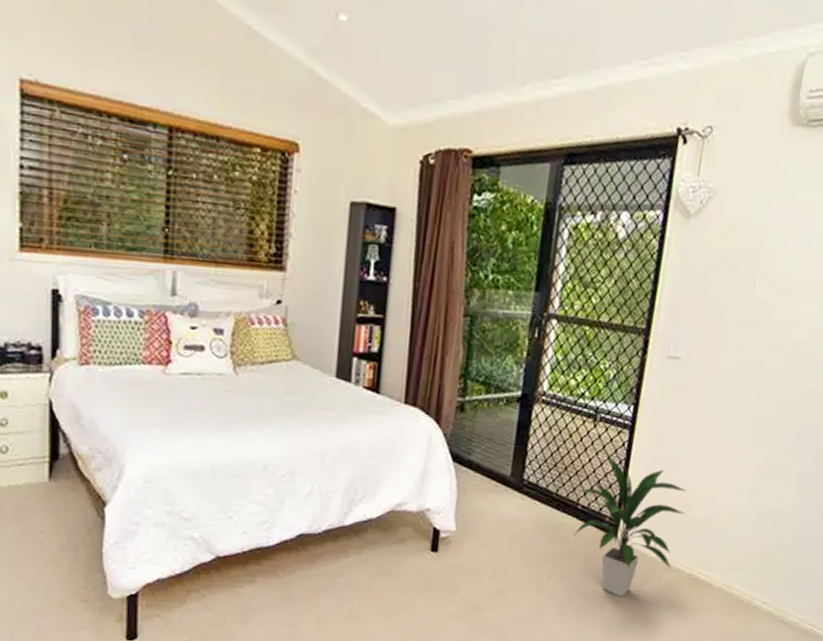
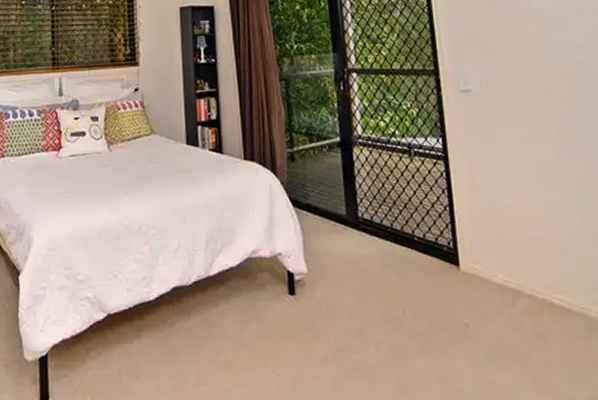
indoor plant: present [573,454,686,597] -> none [412,185,522,329]

